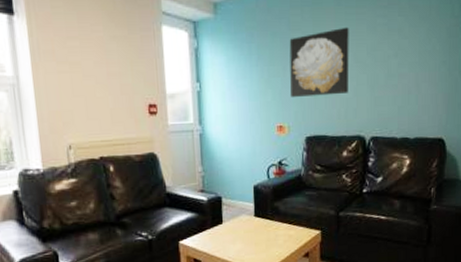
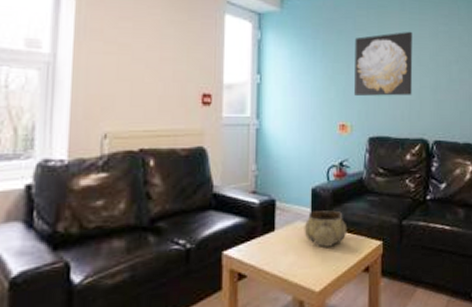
decorative bowl: none [248,204,288,237] -> present [304,210,348,247]

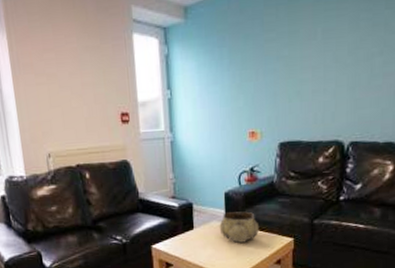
wall art: present [353,31,413,96] -> none [262,24,328,102]

